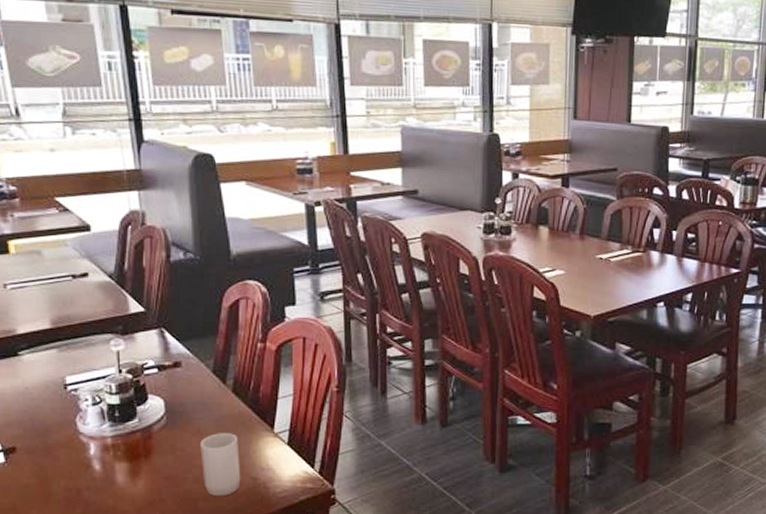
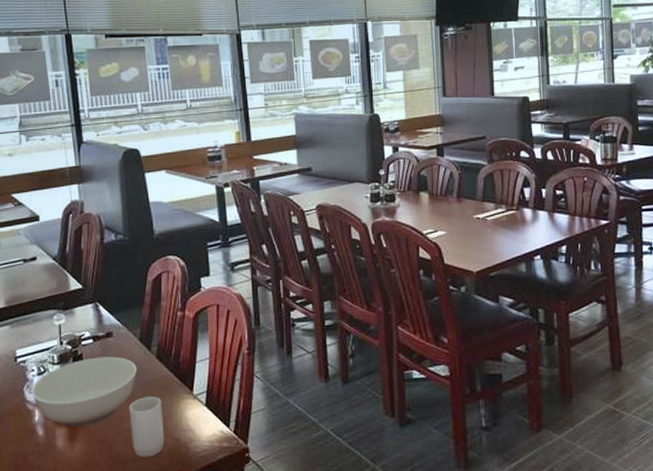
bowl: none [85,388,211,462] -> present [31,356,138,427]

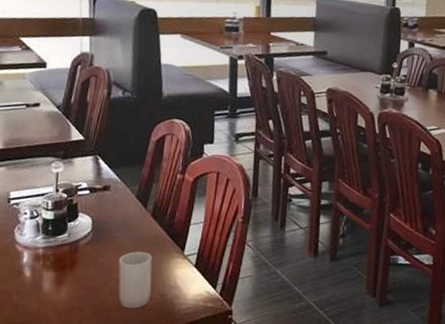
bowl: present [31,356,138,427] -> none [22,208,132,273]

